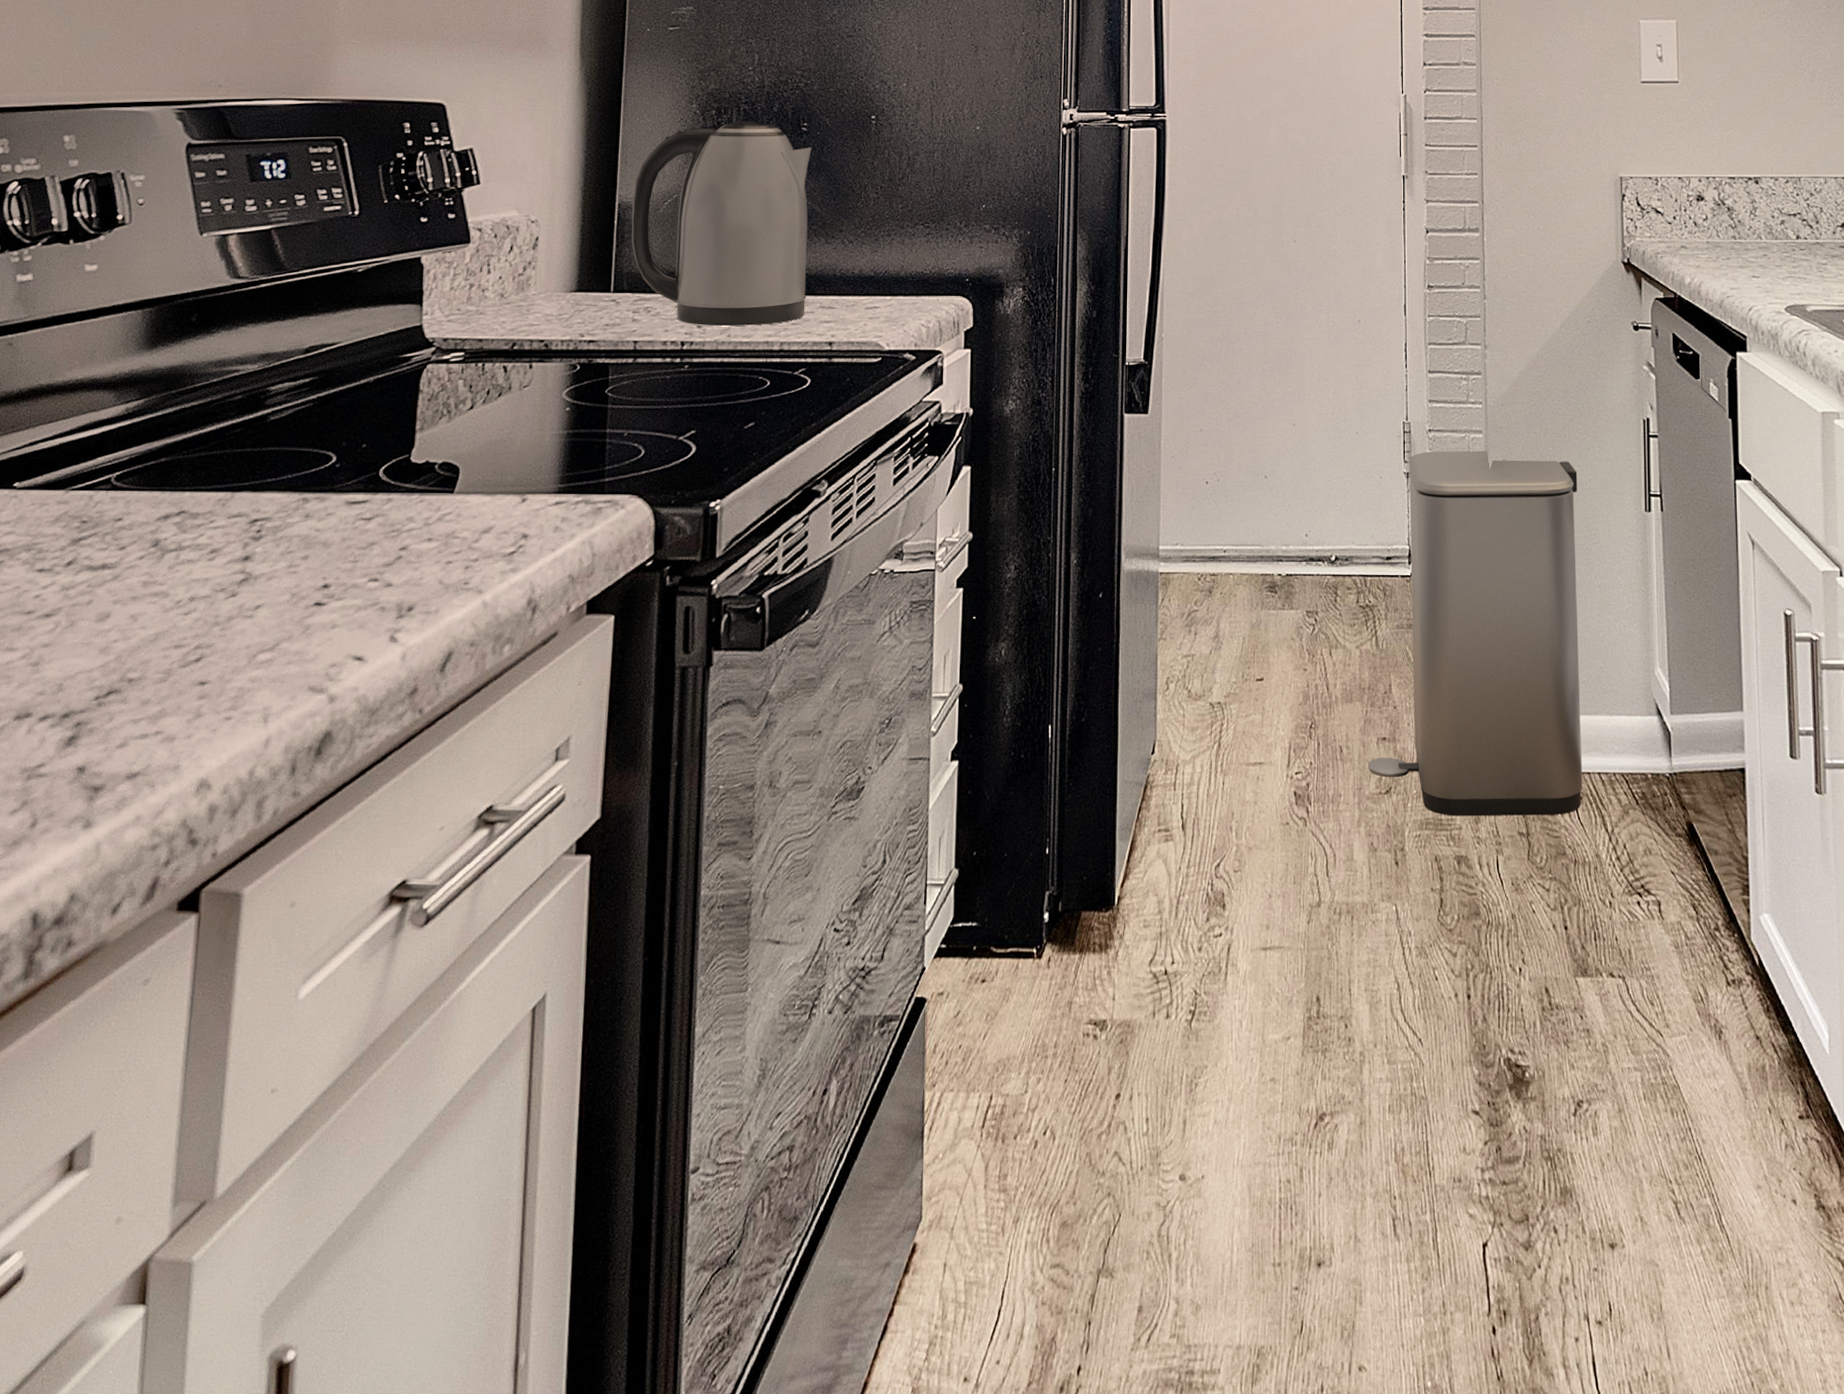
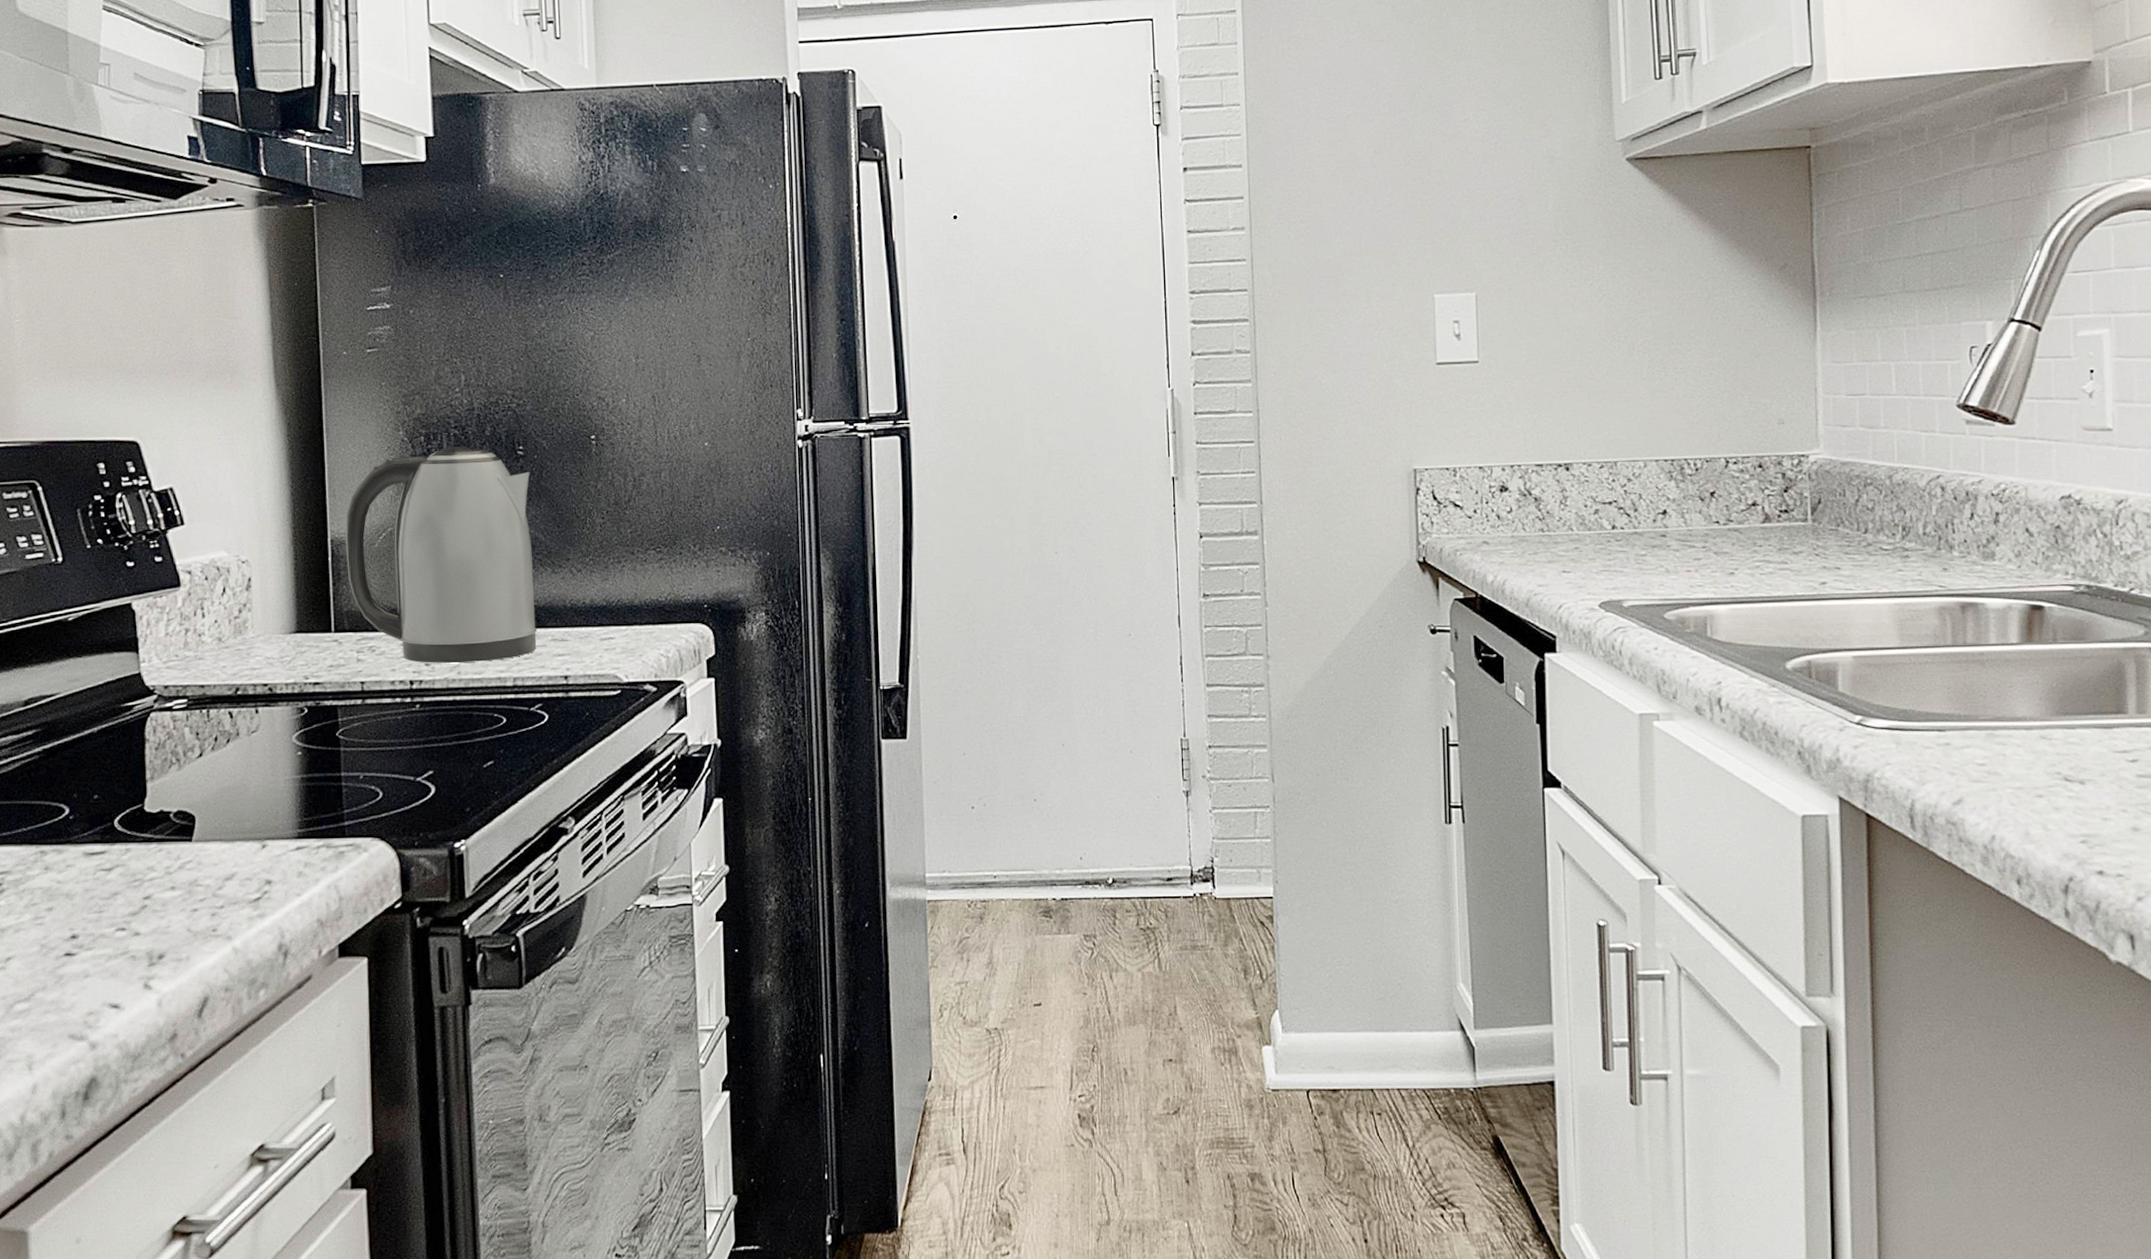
pedal bin: present [1368,450,1583,816] -> none [1155,765,1381,1135]

